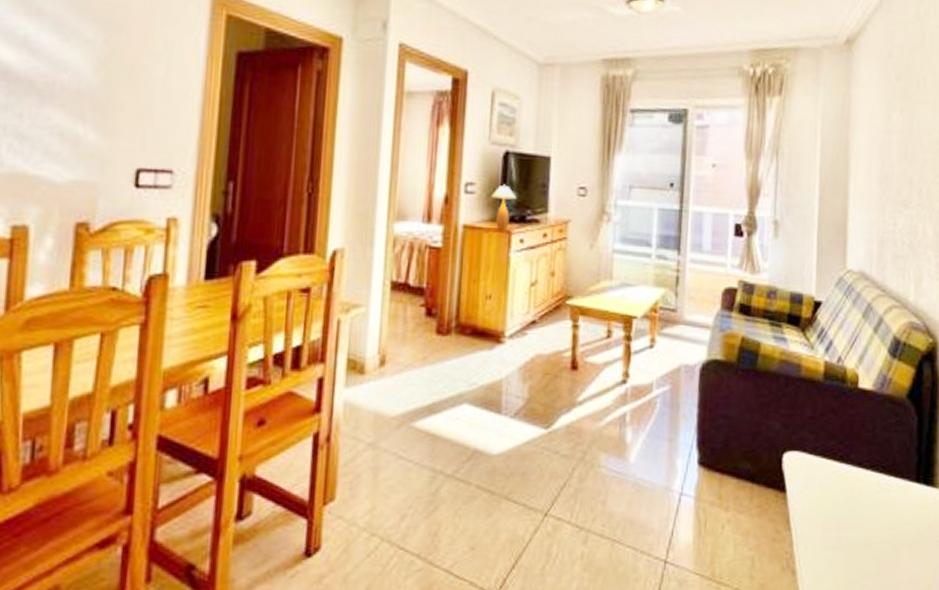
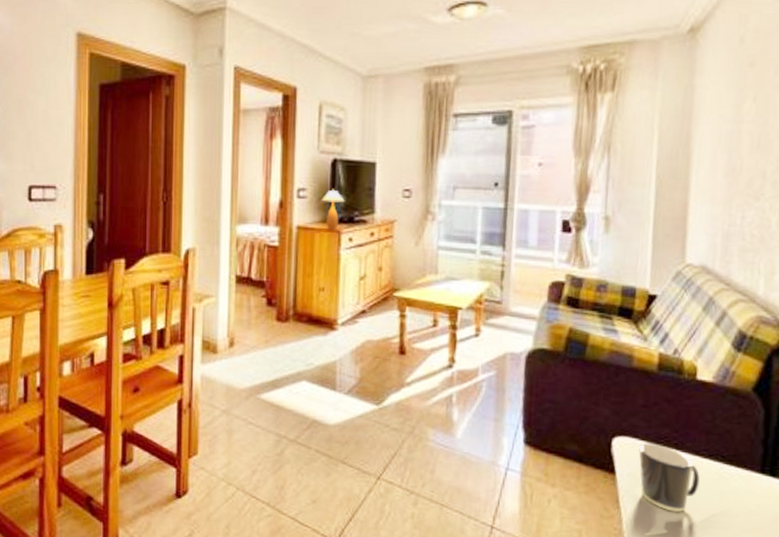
mug: none [807,457,863,529] -> present [638,443,700,512]

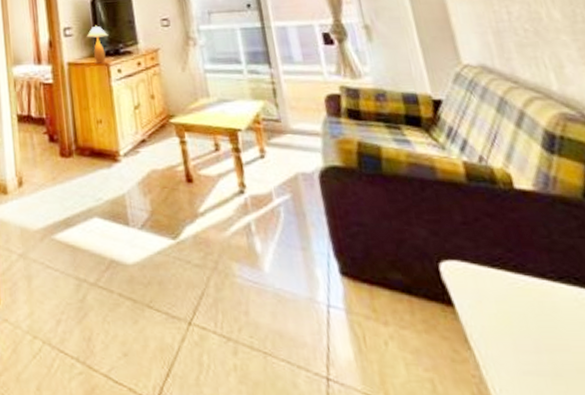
mug: present [638,443,700,512] -> none [472,267,560,351]

